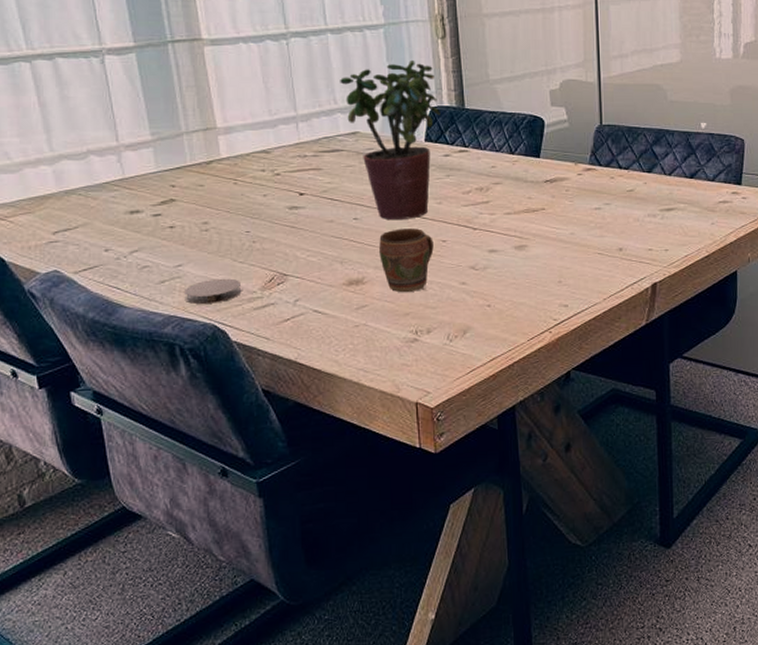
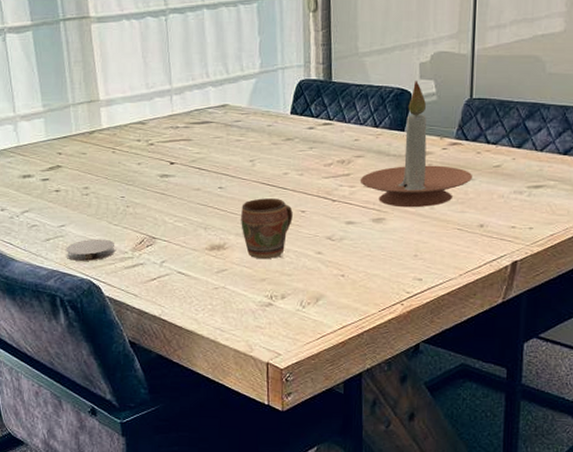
potted plant: present [340,59,440,219] -> none [213,33,307,189]
candle holder: none [499,108,609,234] -> present [360,81,473,208]

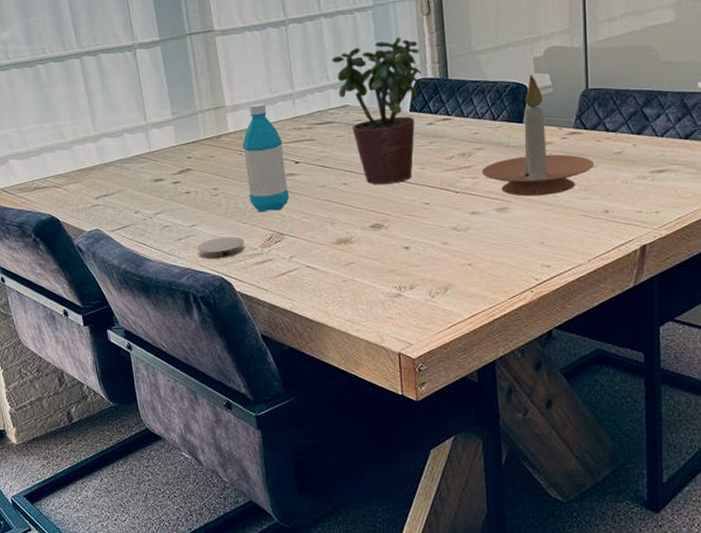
water bottle: none [116,99,163,214] -> present [243,104,290,212]
potted plant: none [213,33,307,189] -> present [332,36,425,184]
mug: present [241,198,293,260] -> none [366,192,417,252]

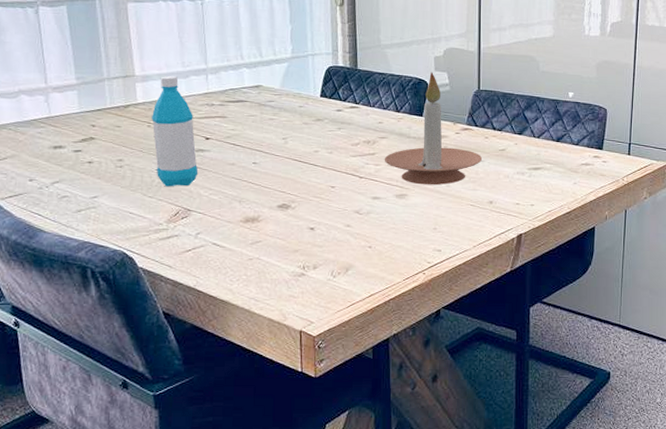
coaster: present [196,237,245,258] -> none [97,210,150,232]
potted plant: present [332,36,425,184] -> none [247,23,335,166]

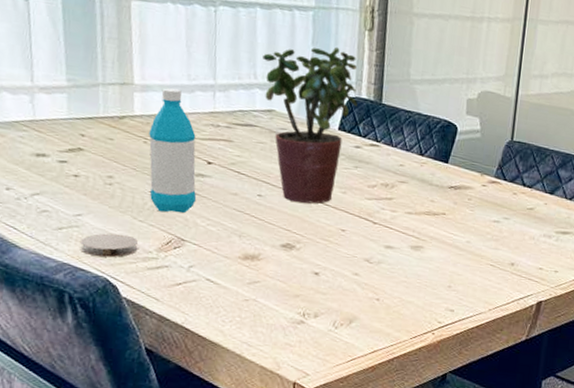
coaster: none [97,210,150,232] -> present [79,233,139,258]
potted plant: none [247,23,335,166] -> present [262,46,358,204]
candle holder: present [384,72,483,185] -> none [401,115,509,240]

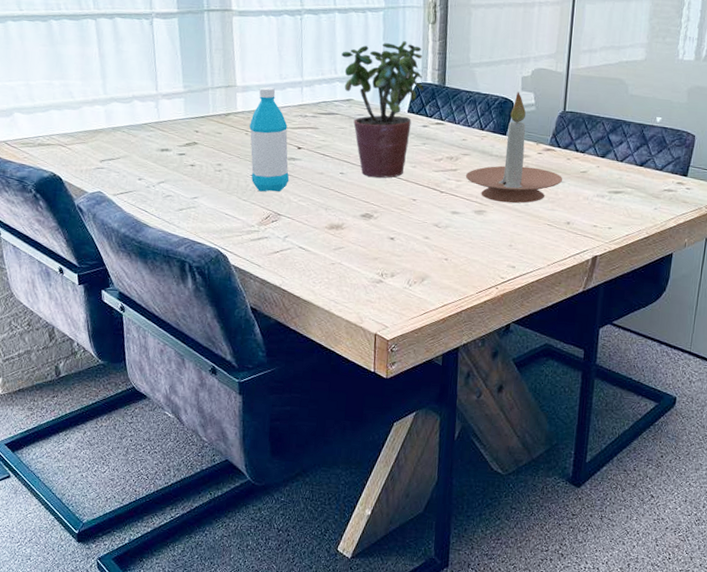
coaster: present [79,233,139,258] -> none [196,211,243,232]
candle holder: none [401,115,509,240] -> present [465,92,563,204]

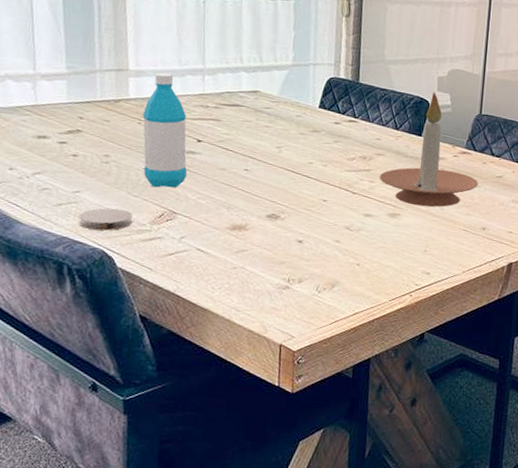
coaster: none [196,211,243,232] -> present [78,208,133,231]
potted plant: present [341,40,424,178] -> none [248,32,337,177]

